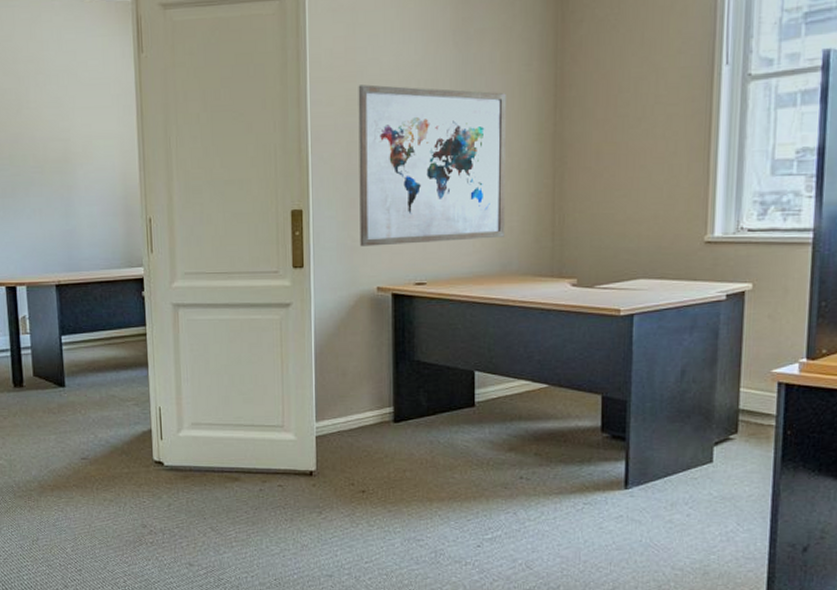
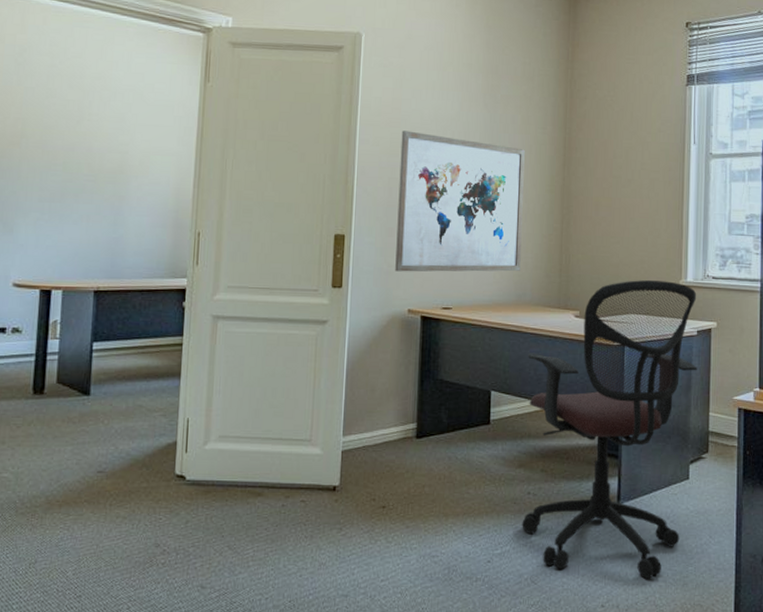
office chair: none [514,237,727,567] -> present [522,279,697,579]

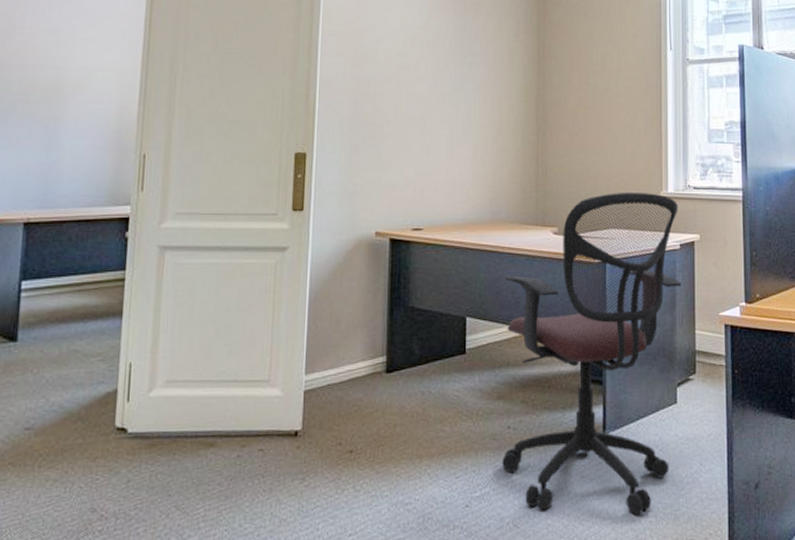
wall art: present [395,130,525,272] -> none [361,40,497,191]

